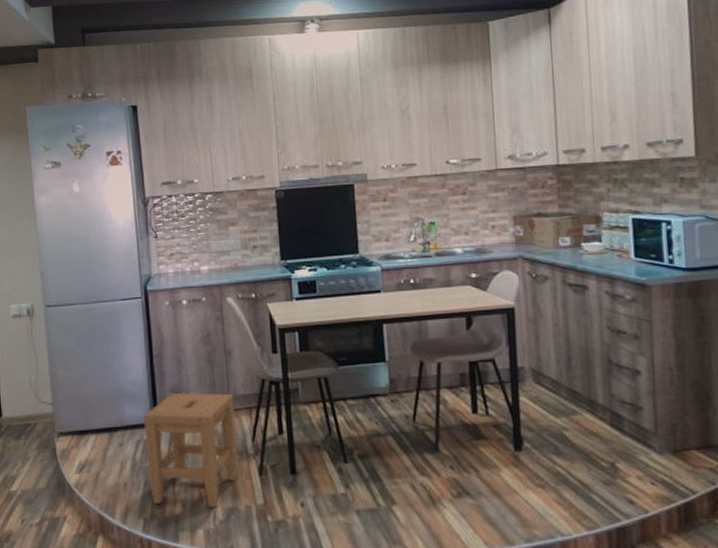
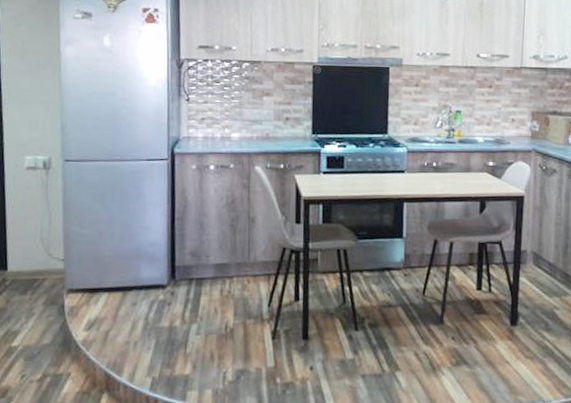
stool: present [143,392,238,508] -> none [159,255,254,369]

